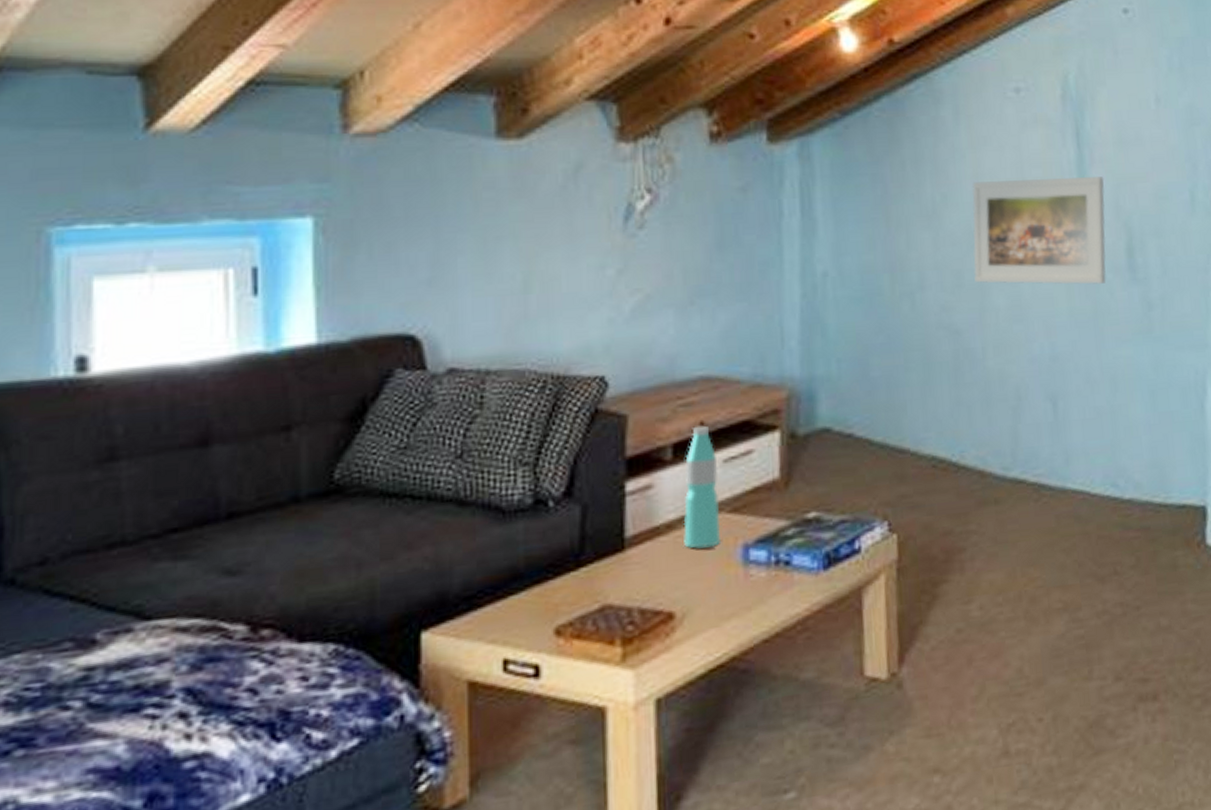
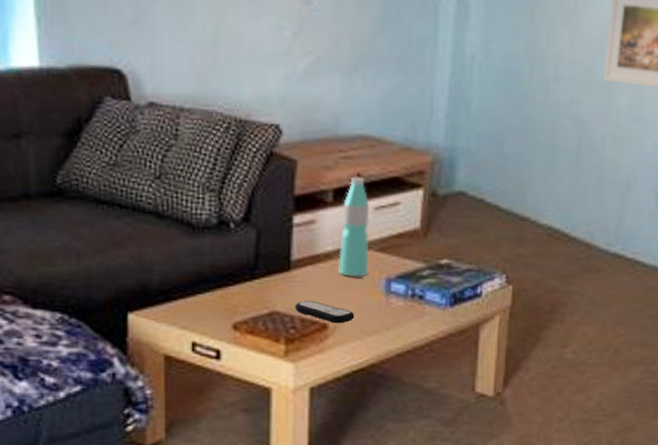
remote control: none [632,585,707,611] -> present [295,301,355,324]

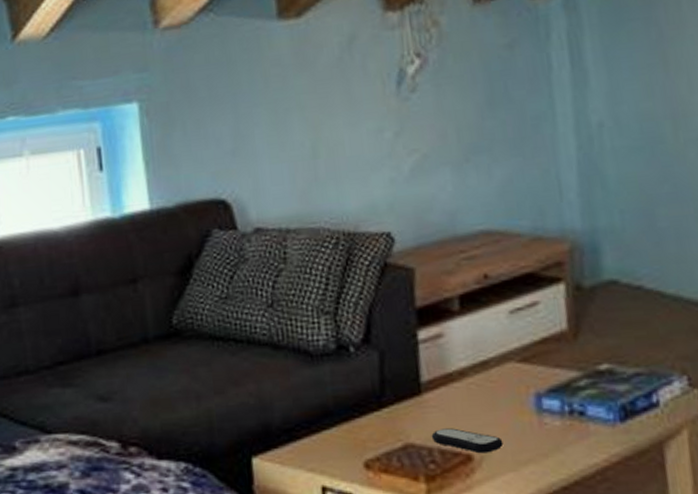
water bottle: present [339,176,370,277] -> none [472,278,514,396]

